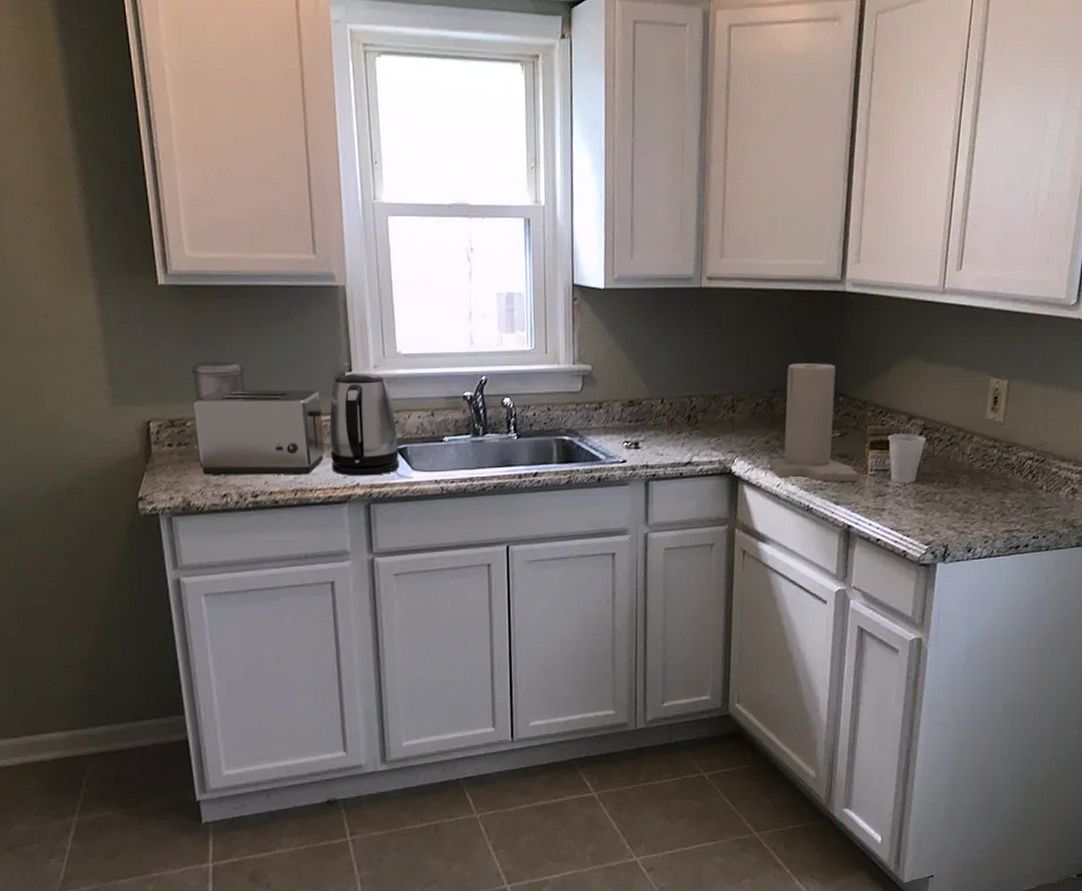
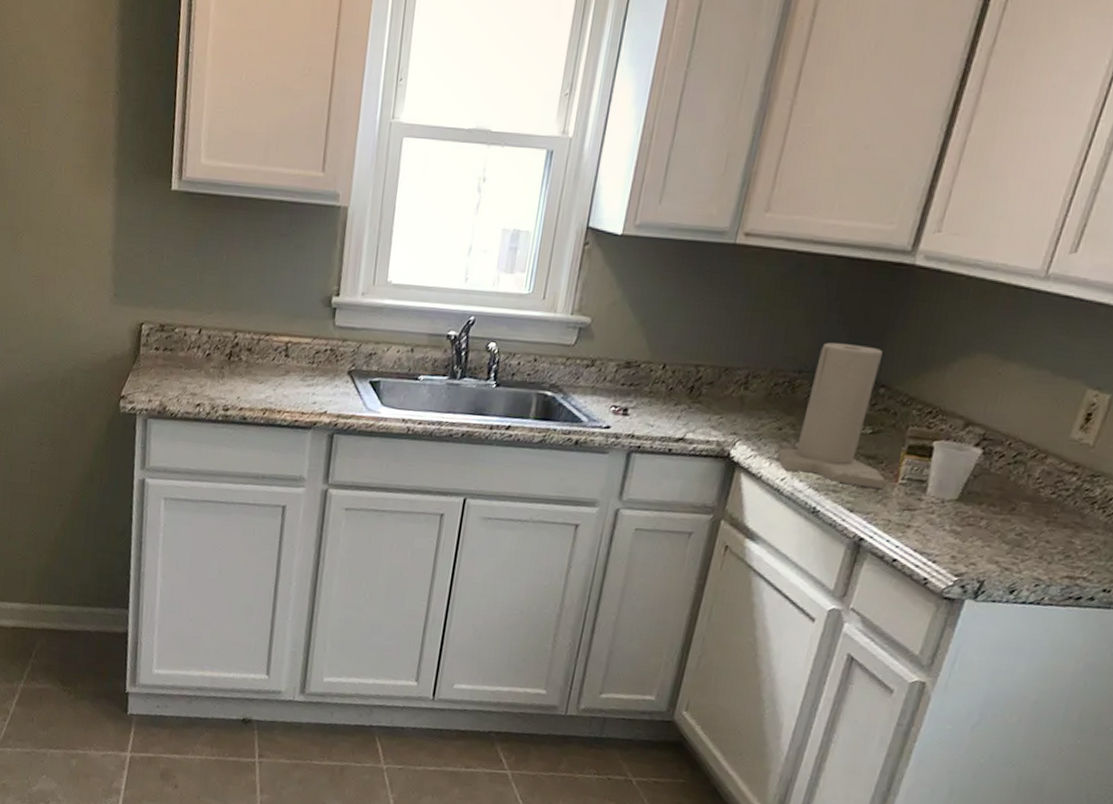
canister: present [191,361,246,400] -> none [187,270,237,308]
toaster: present [192,389,325,475] -> none [180,300,305,395]
kettle: present [329,372,400,476] -> none [303,297,374,406]

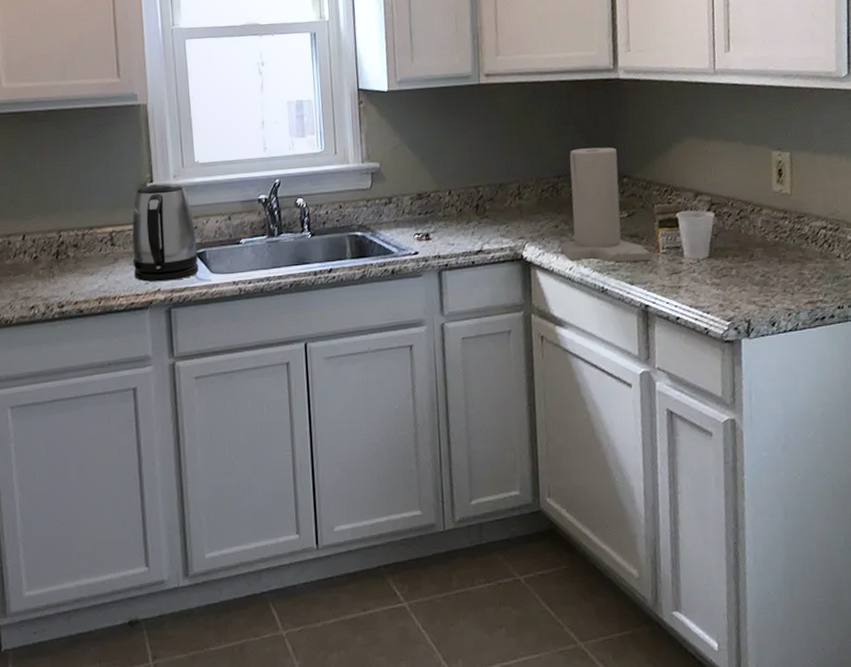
kettle: none [303,297,374,406] -> present [132,182,199,282]

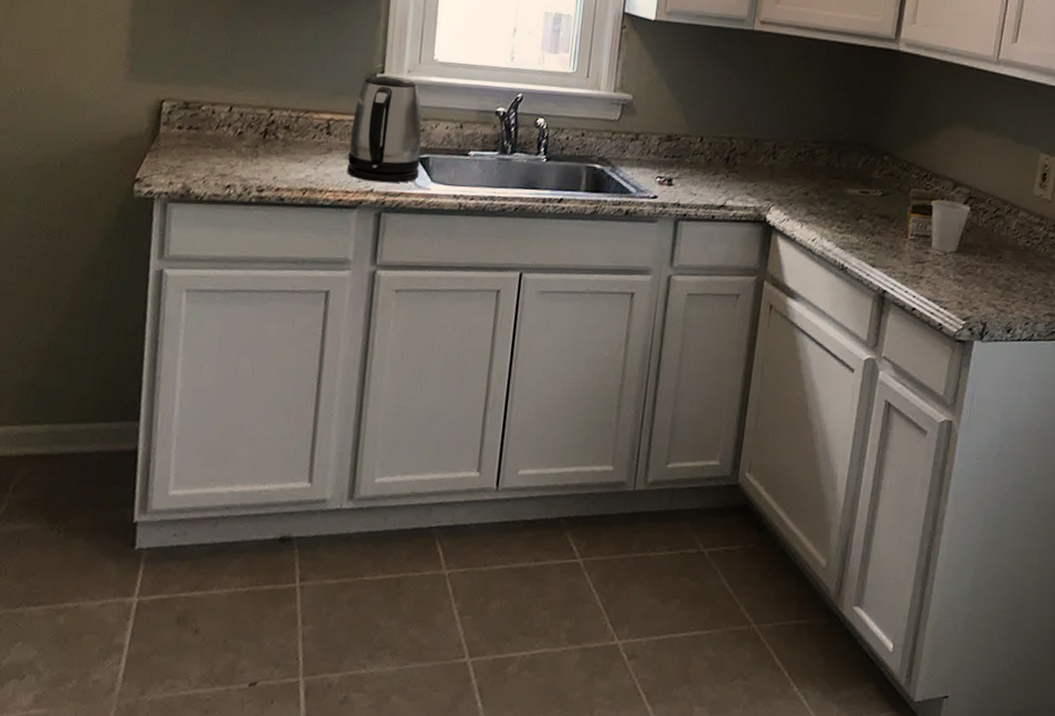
paper towel: present [559,147,651,263] -> none [806,116,898,245]

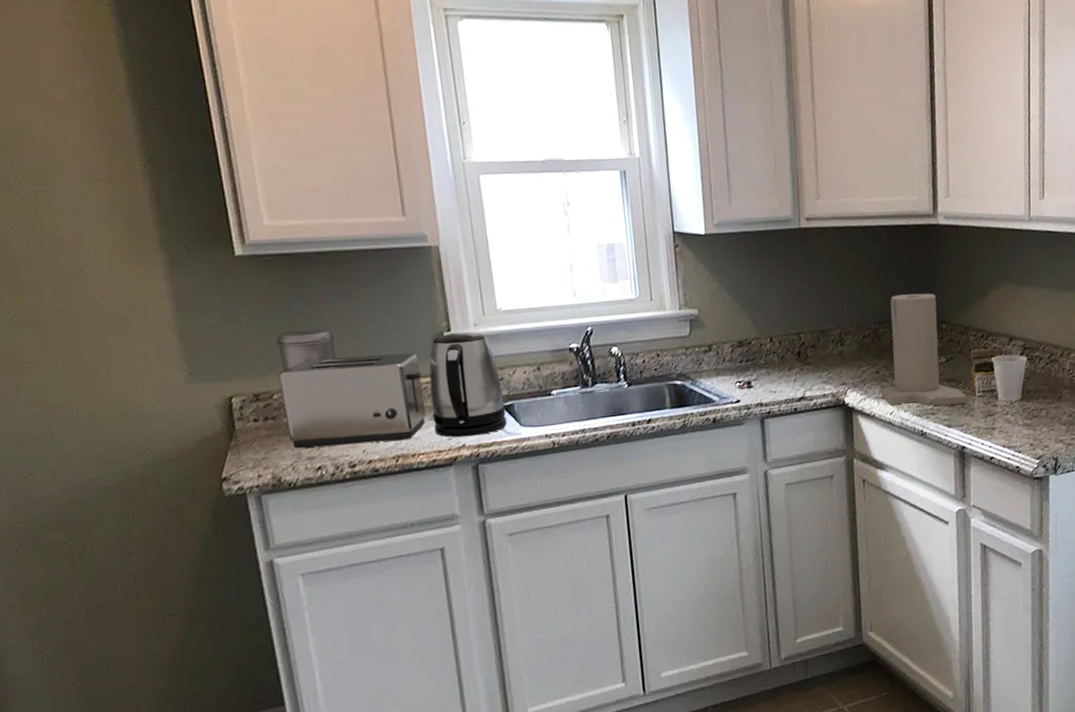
toaster: none [207,76,347,174] -> present [278,353,426,449]
canister: none [216,46,273,84] -> present [276,328,337,371]
paper towel: none [806,116,898,245] -> present [880,293,968,406]

